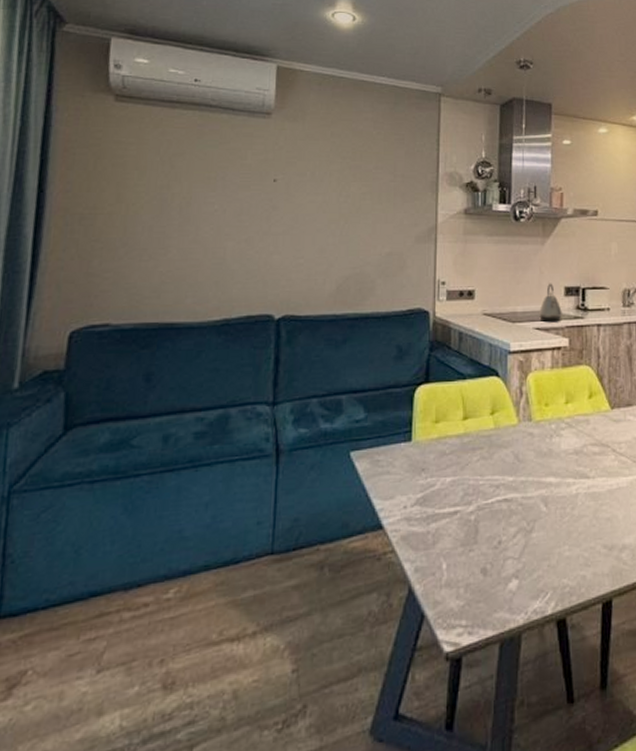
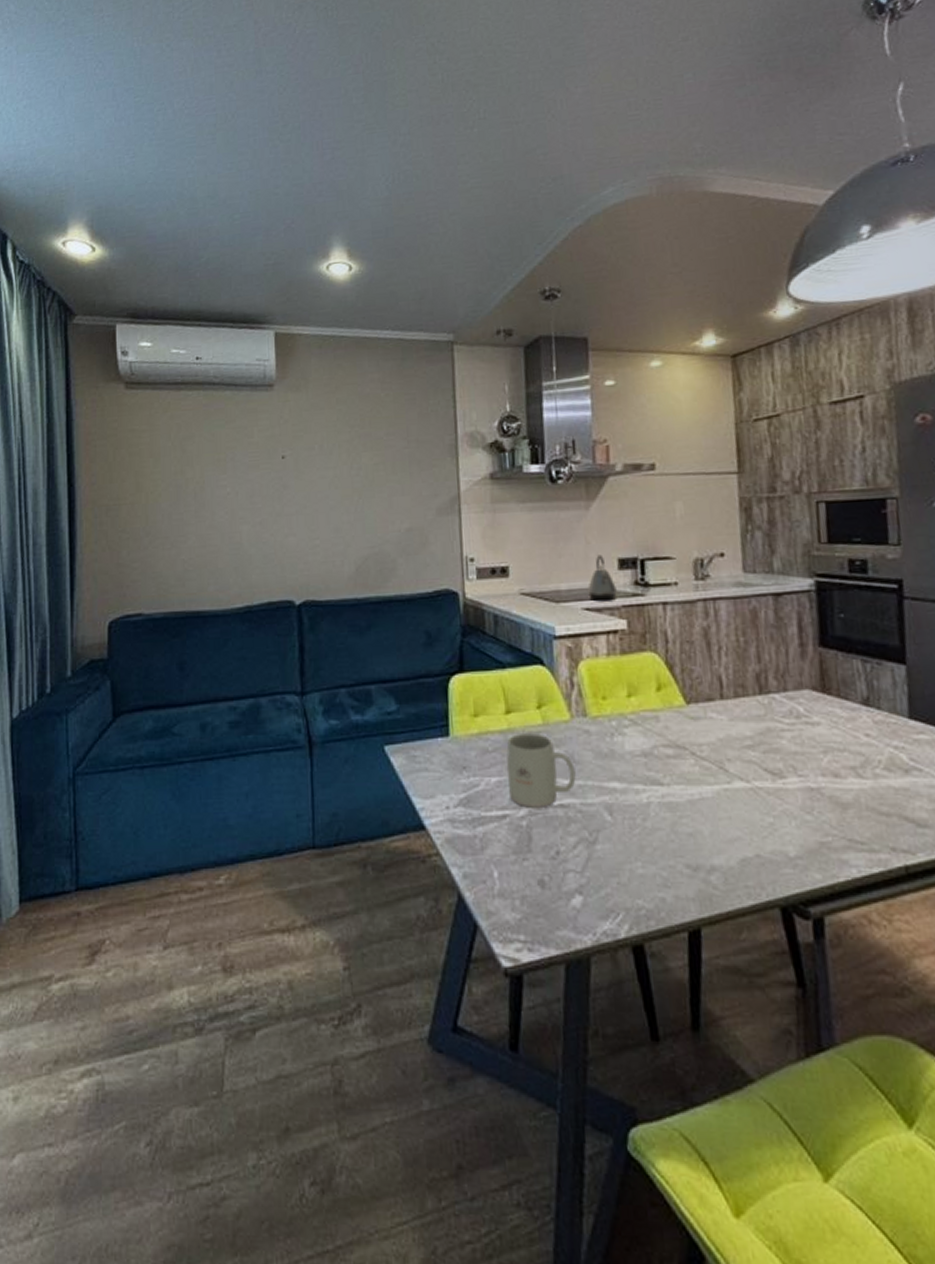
mug: none [460,436,519,504] -> present [506,733,576,808]

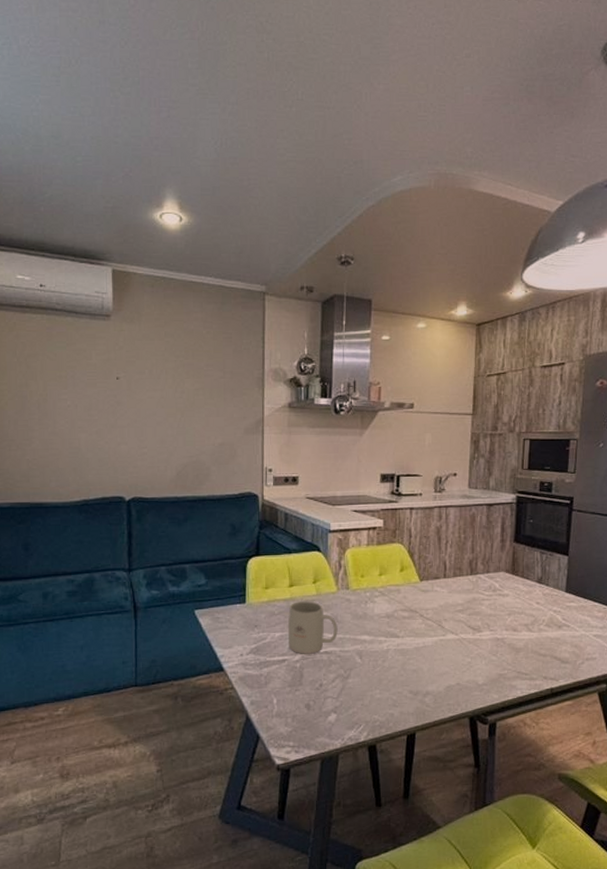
kettle: present [588,554,618,602] -> none [357,470,379,506]

